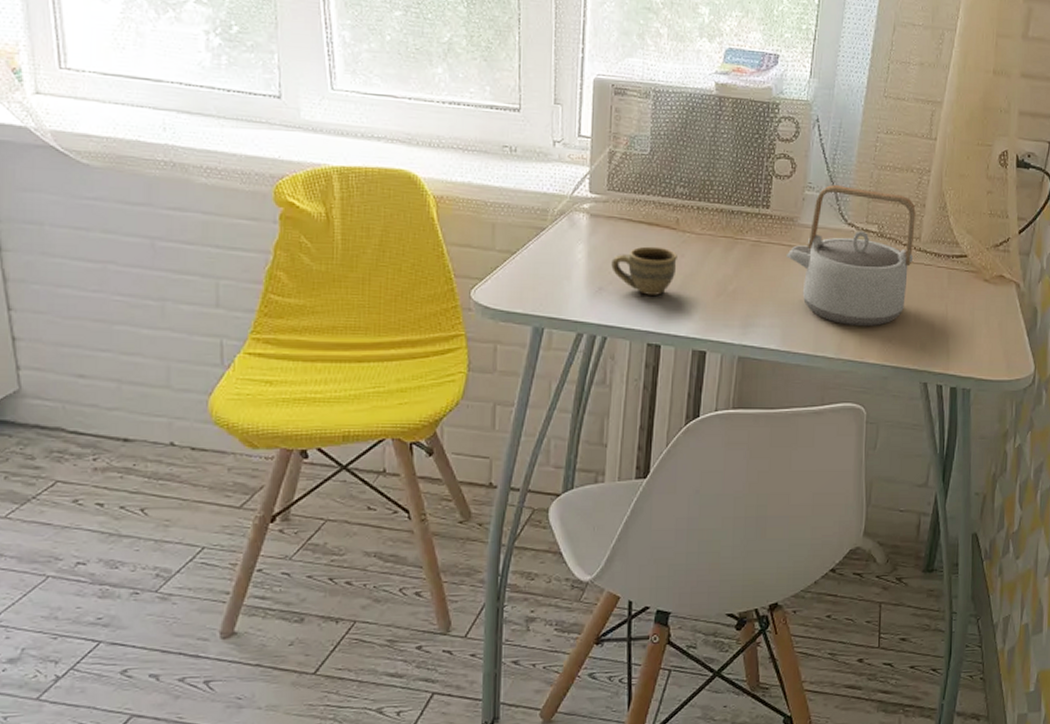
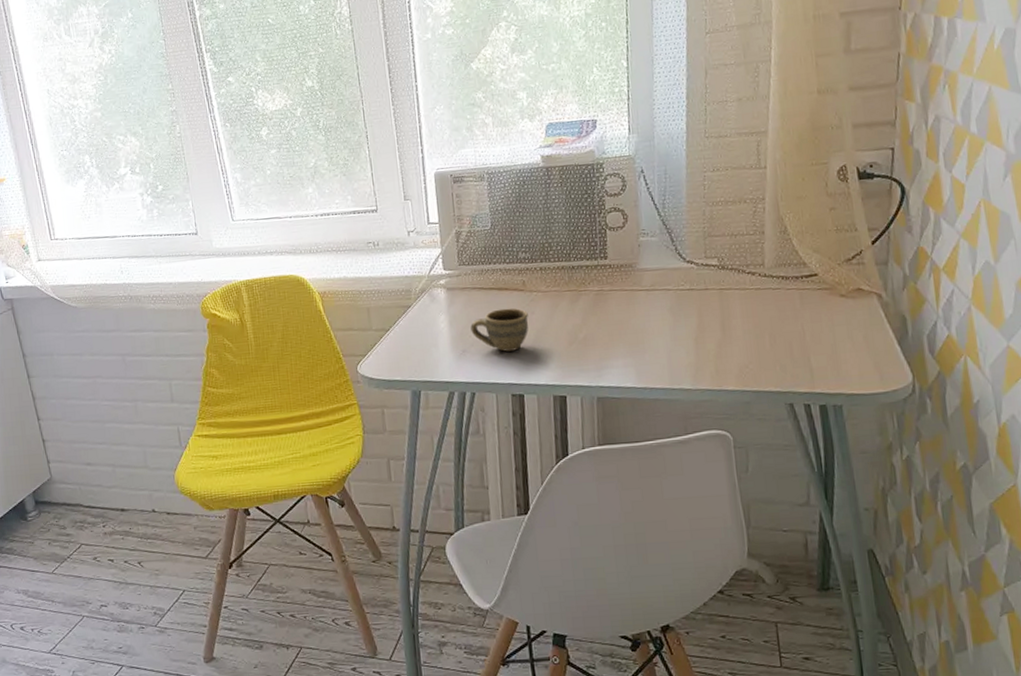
teapot: present [787,185,916,327] -> none [630,226,759,357]

